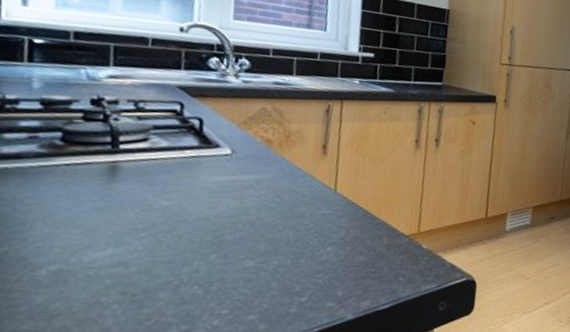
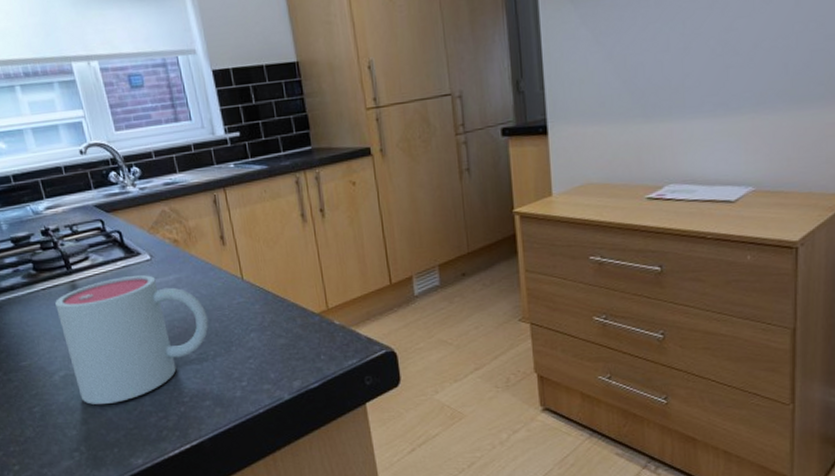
mug: none [71,167,282,310] -> present [55,275,209,404]

